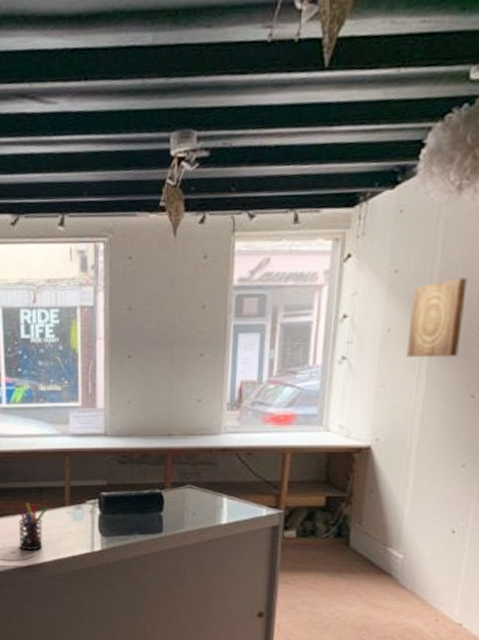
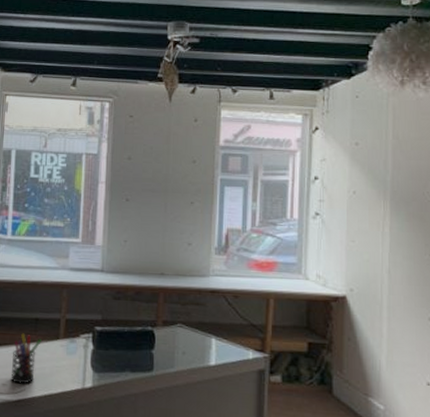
wall art: present [406,277,468,358] -> none [371,153,417,220]

